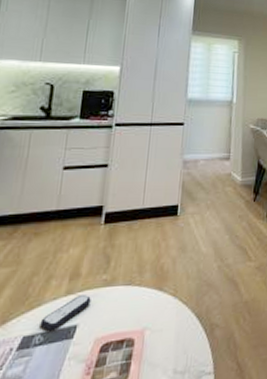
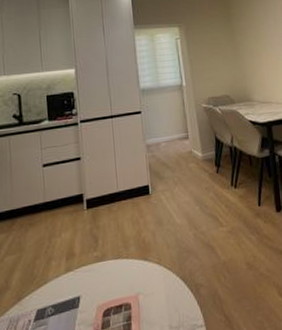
remote control: present [40,294,91,332] -> none [49,270,88,304]

